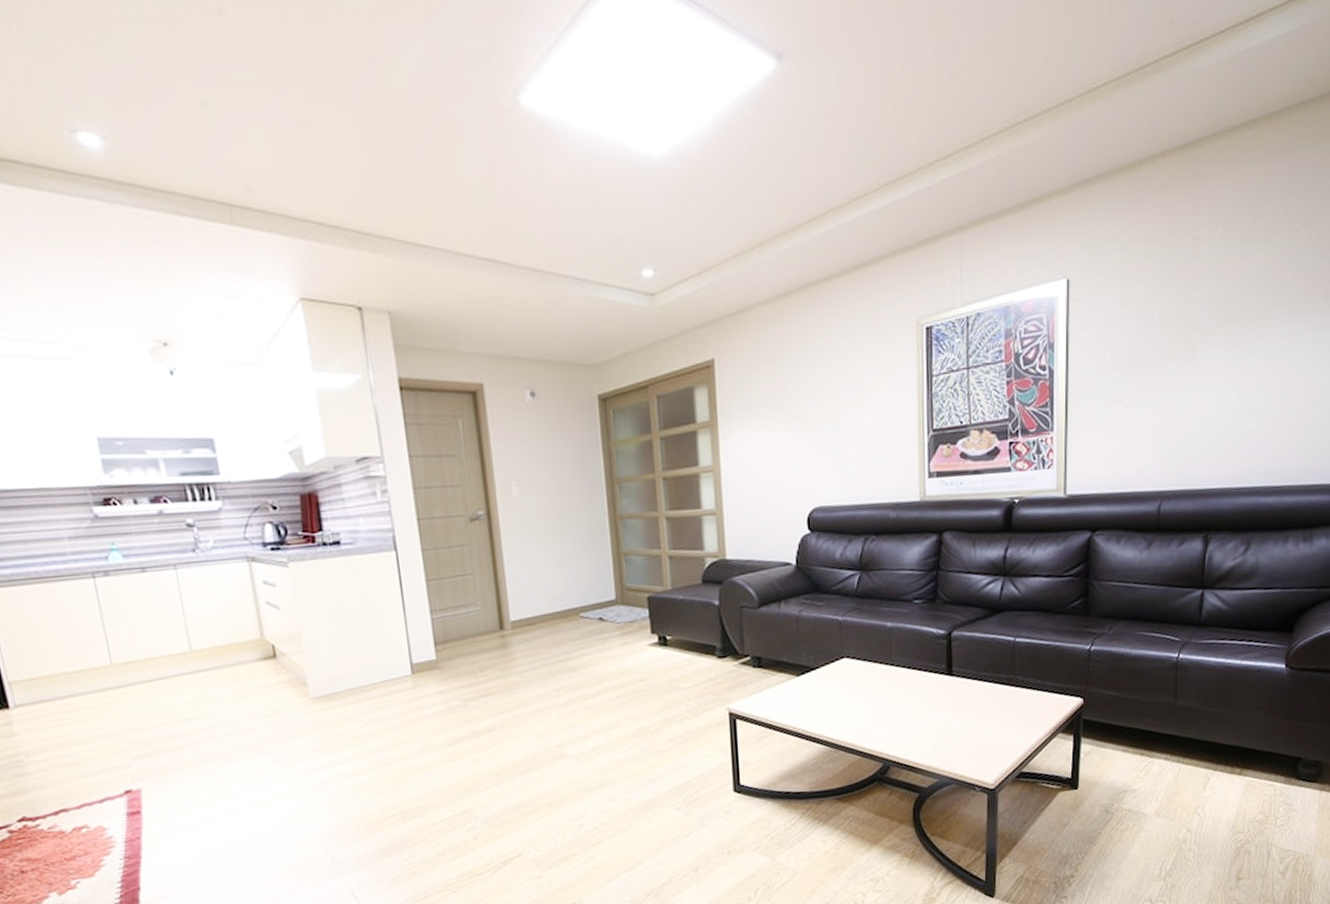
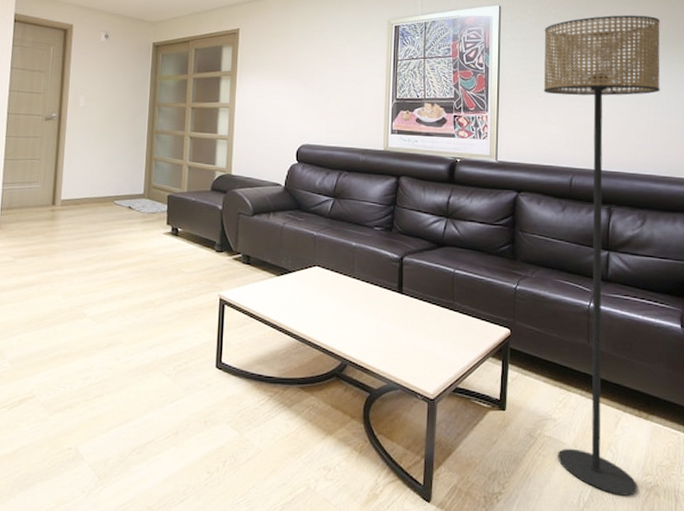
floor lamp: none [1126,268,1283,859] -> present [544,15,660,496]

